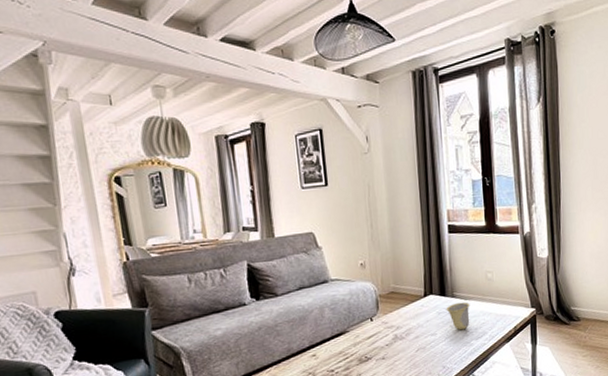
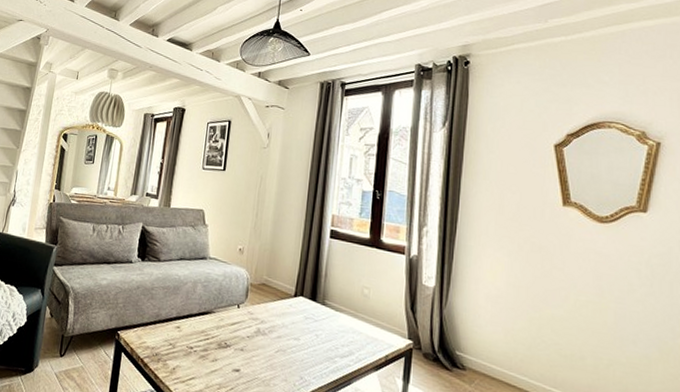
cup: present [446,302,470,331] -> none [314,311,340,343]

